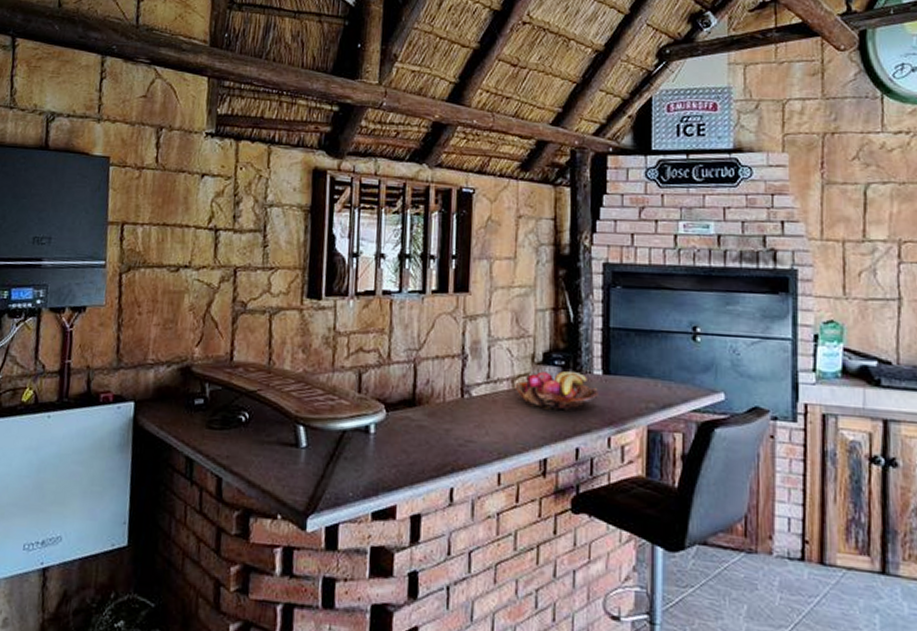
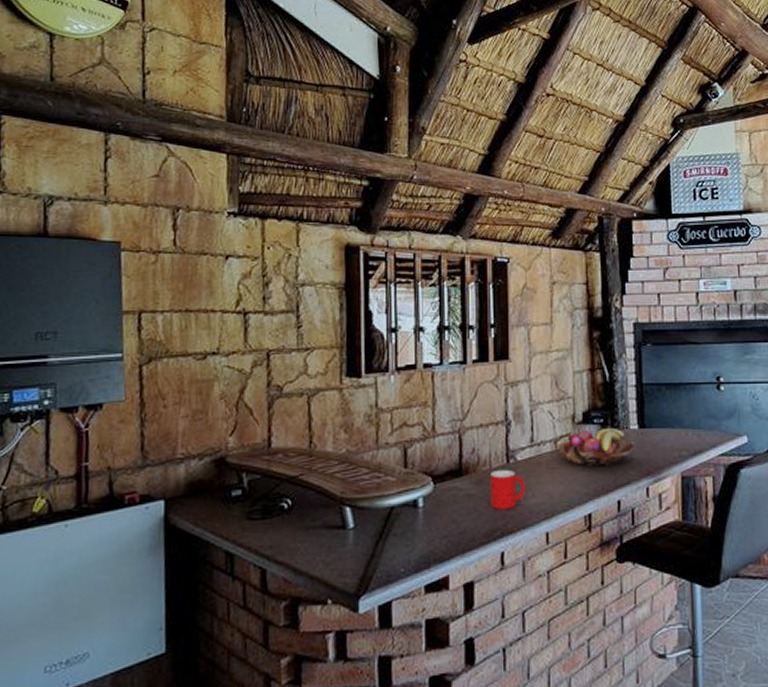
cup: none [442,403,480,445] -> present [491,469,526,509]

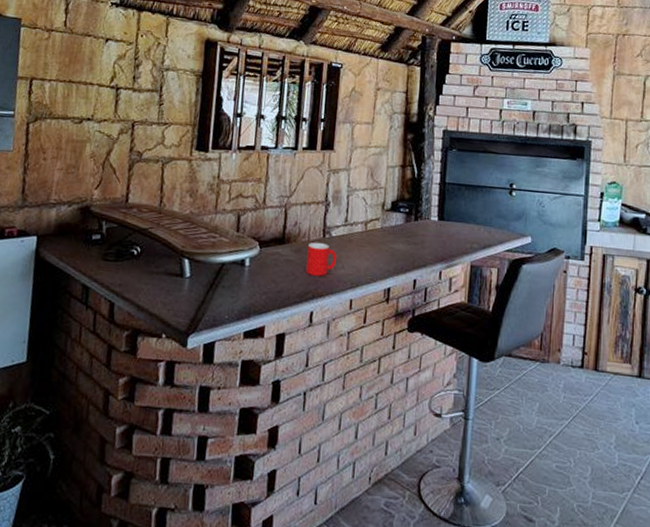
fruit basket: present [557,427,636,466] -> none [367,216,434,250]

